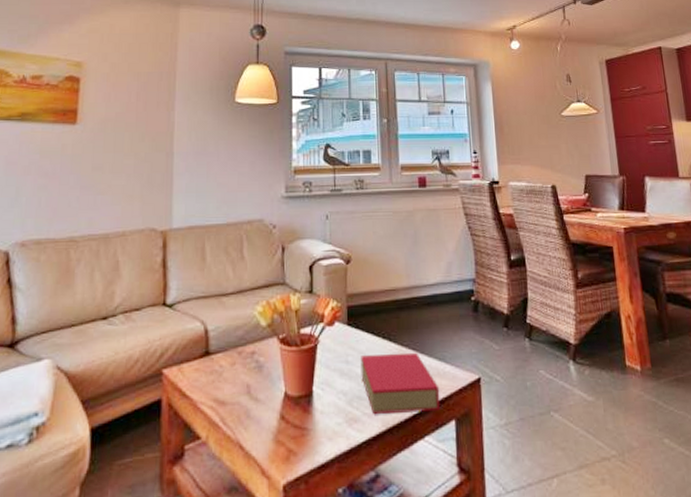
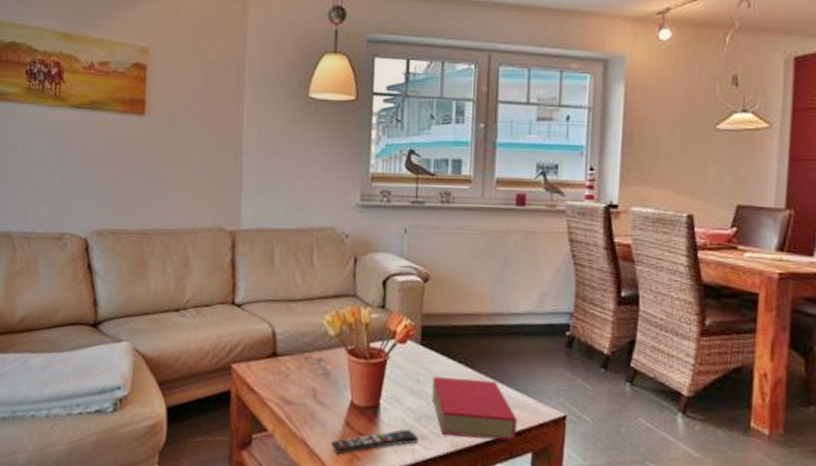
remote control: none [267,413,353,453] -> present [331,429,420,455]

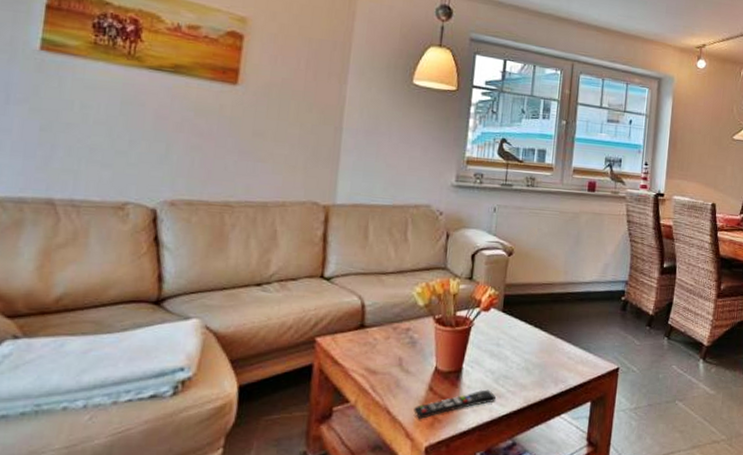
book: present [432,376,518,442] -> none [510,340,581,393]

